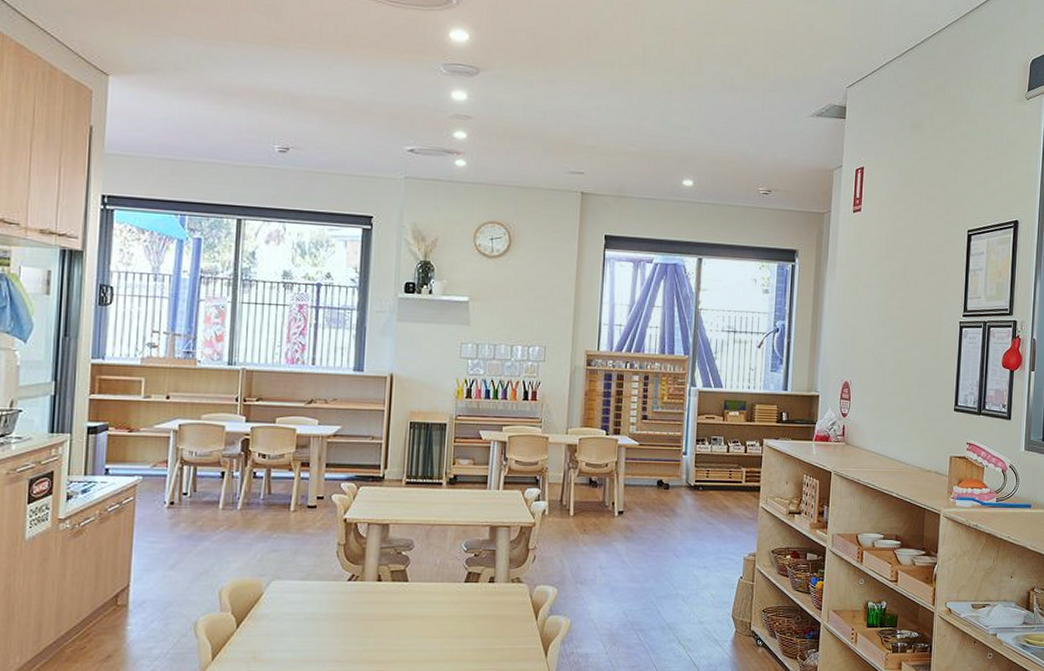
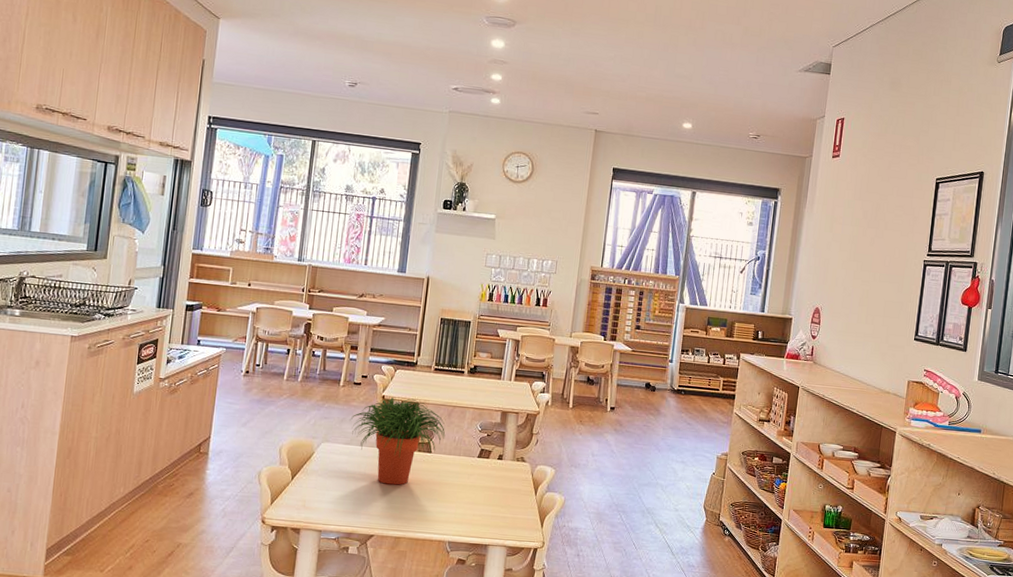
potted plant: none [304,519,424,623] -> present [349,398,446,485]

